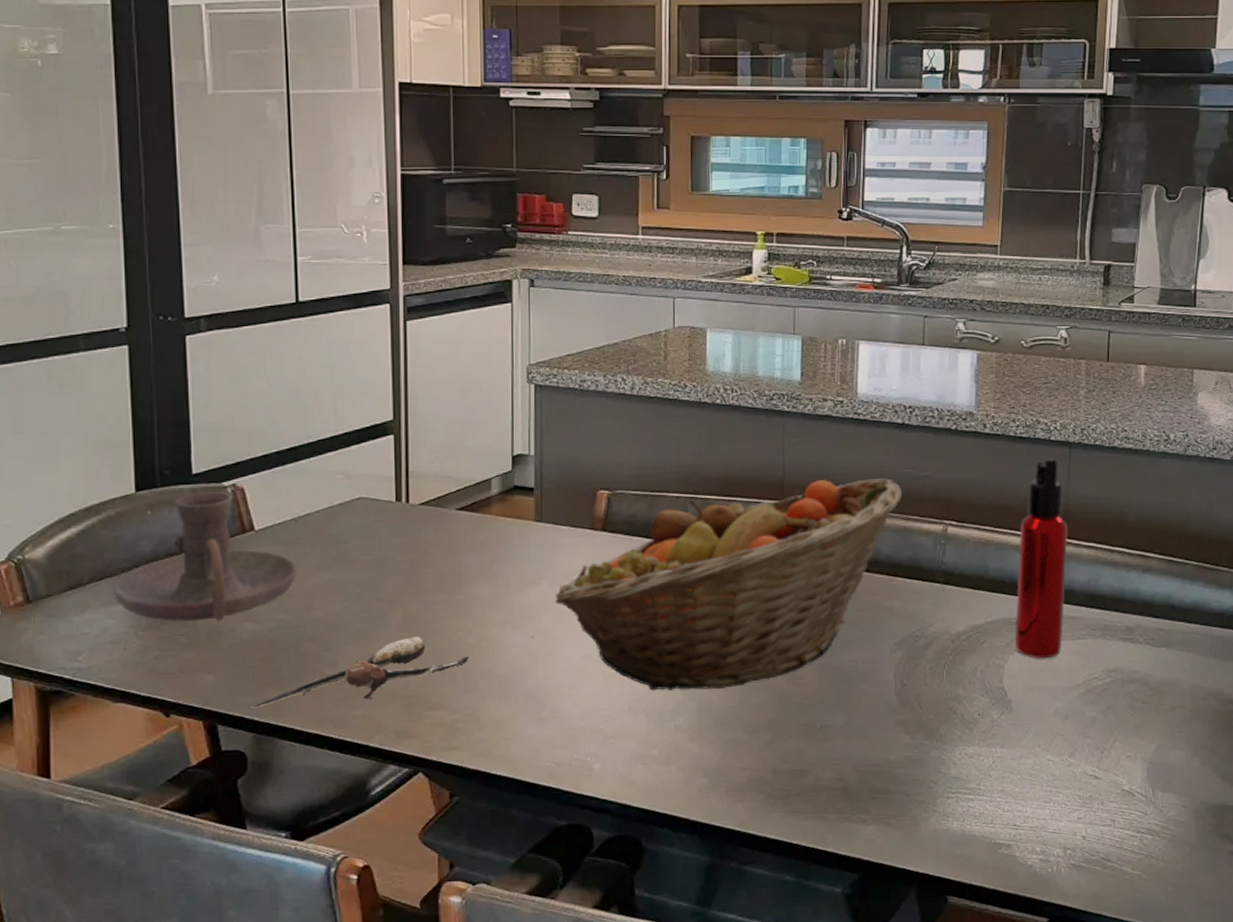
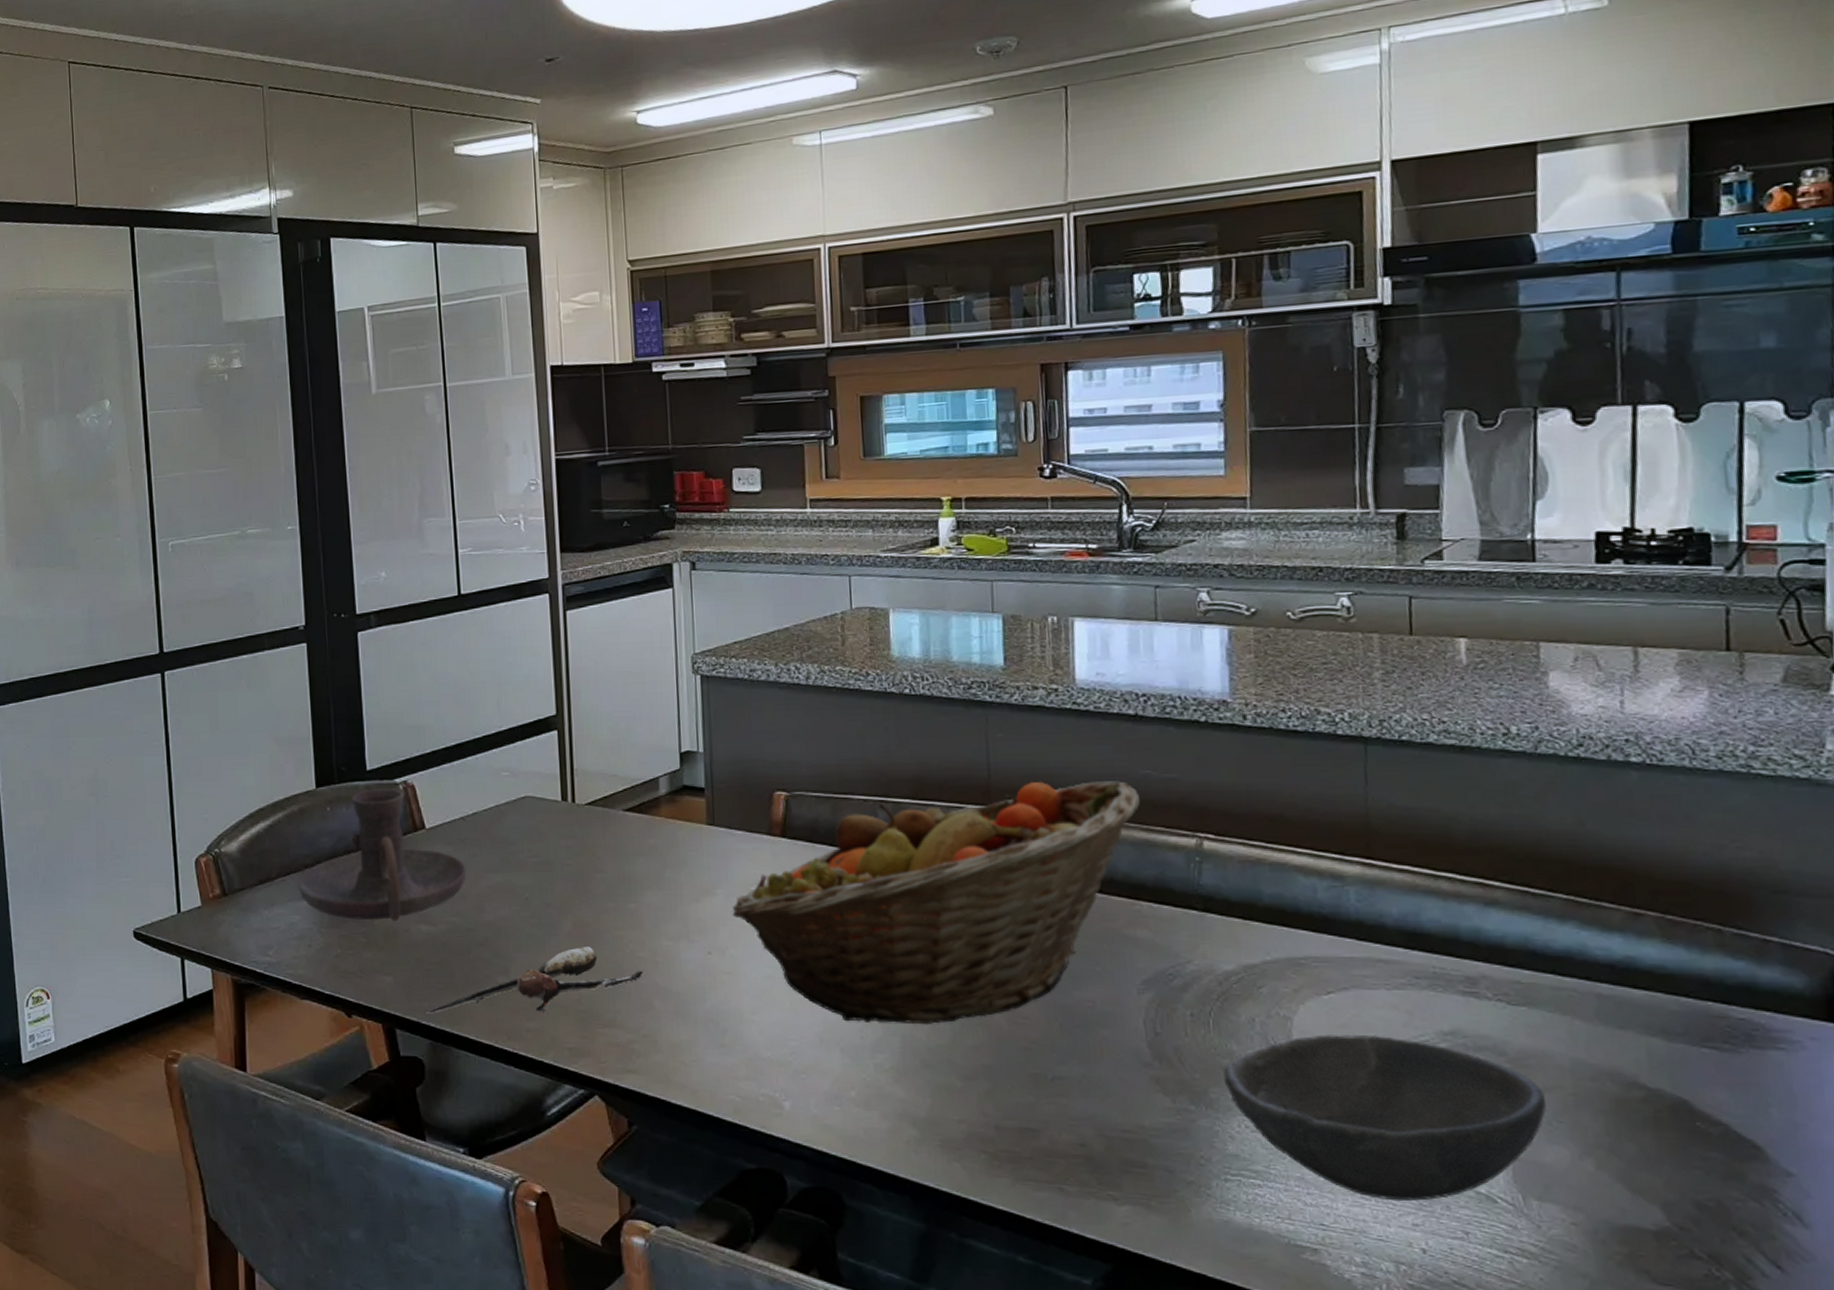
bowl: none [951,676,1173,802] -> present [1222,1034,1547,1201]
water bottle: present [1014,459,1069,659] -> none [1301,758,1374,1012]

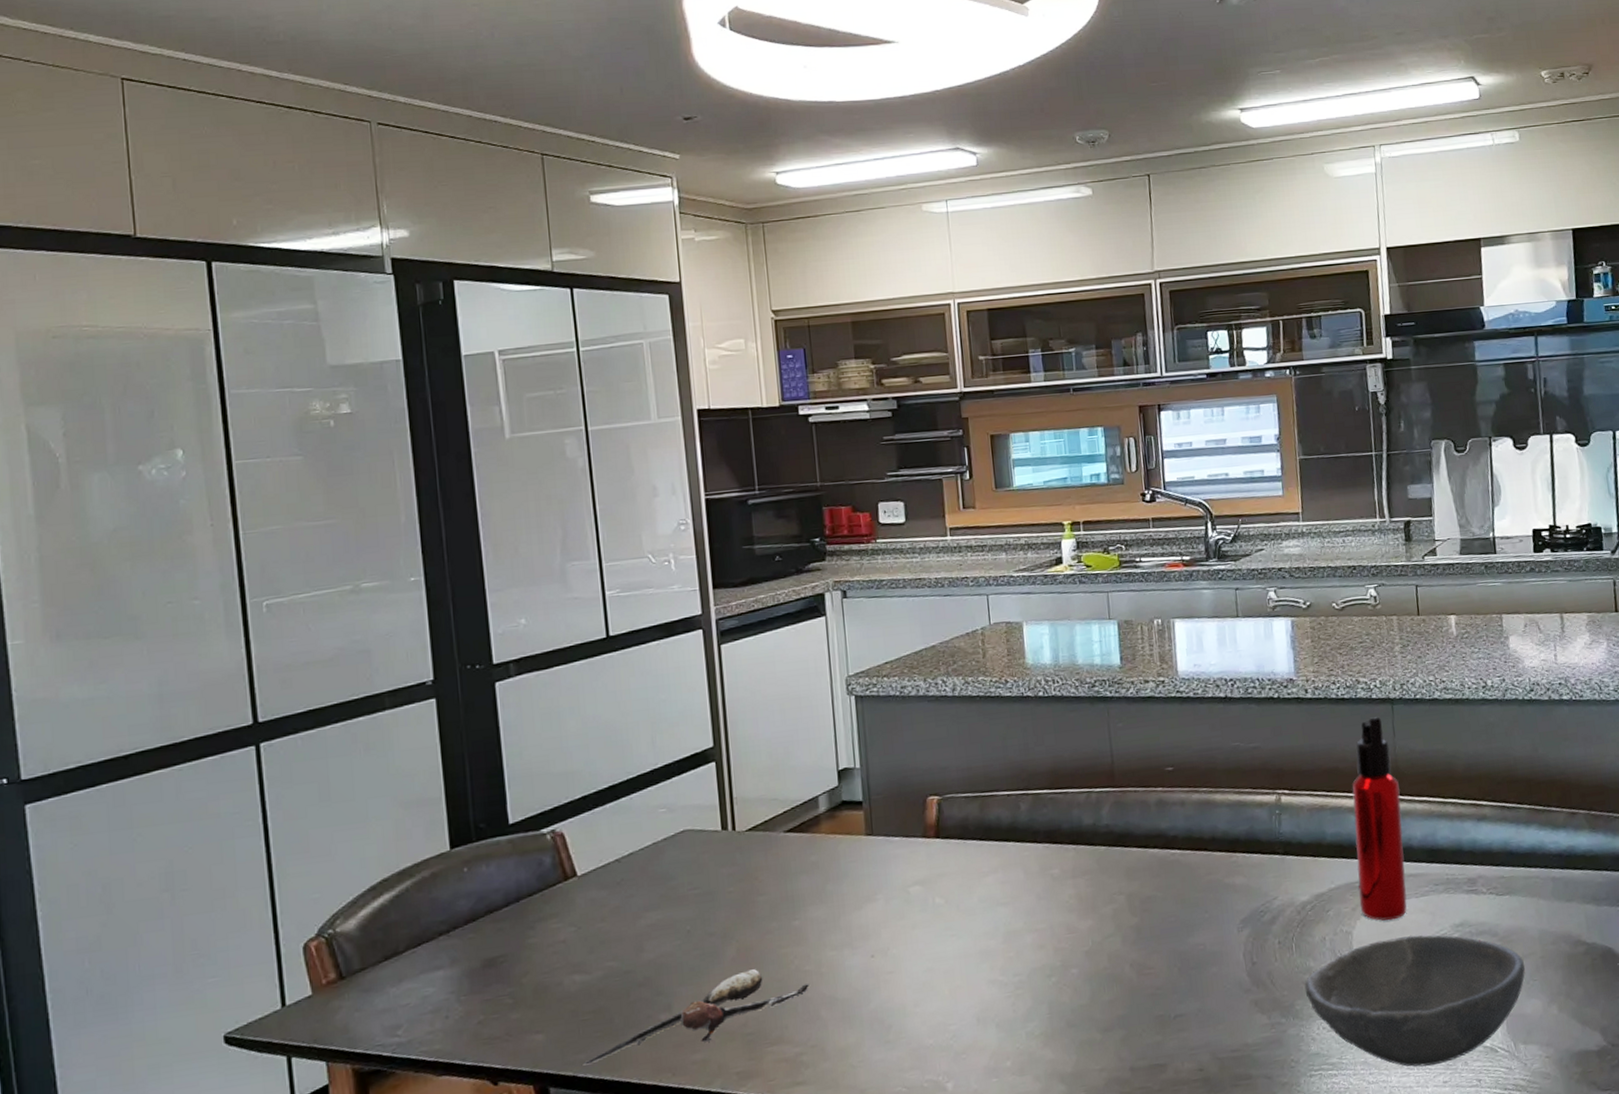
candle holder: present [298,787,467,923] -> none [431,839,624,982]
fruit basket: present [732,781,1141,1025] -> none [892,754,1233,999]
water bottle: none [1301,758,1374,1012] -> present [1352,717,1407,921]

